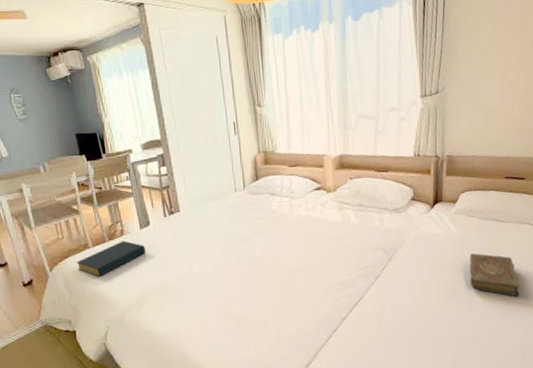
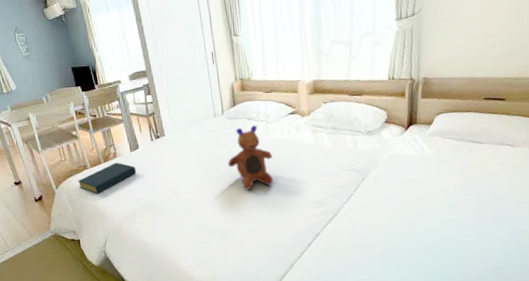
toy: none [249,200,297,272] -> present [228,125,273,191]
book: present [470,253,520,297] -> none [444,174,497,217]

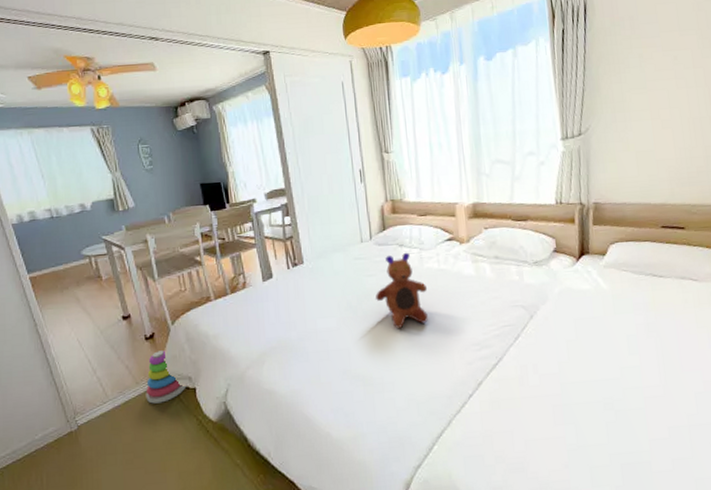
stacking toy: none [39,210,73,253] -> present [145,350,188,404]
hardback book: present [77,162,137,194] -> none [197,293,269,331]

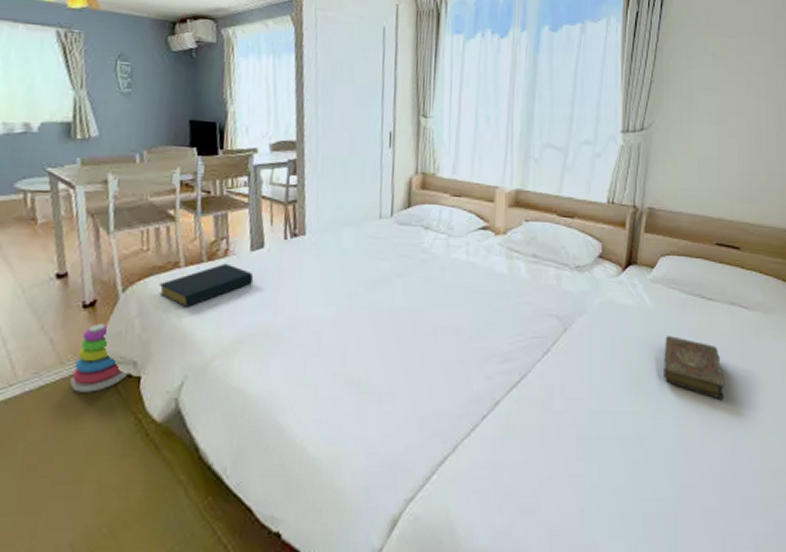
hardback book: none [197,293,269,331] -> present [158,263,254,307]
toy: present [376,252,428,329] -> none [388,236,451,328]
book: none [623,312,684,363] -> present [664,336,725,399]

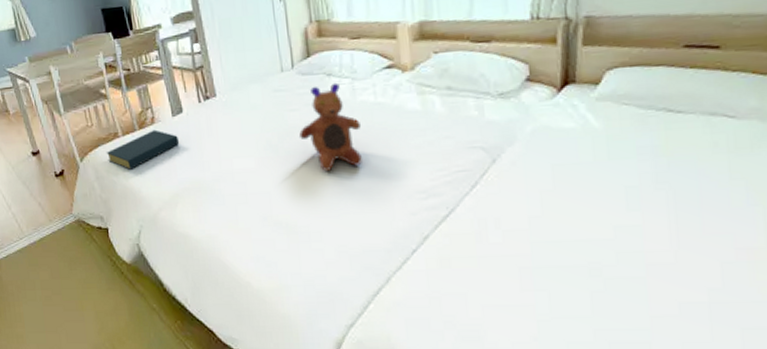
stacking toy: present [70,324,131,392] -> none [59,188,100,242]
toy: none [388,236,451,328] -> present [299,82,362,172]
book: present [664,336,725,399] -> none [620,157,708,224]

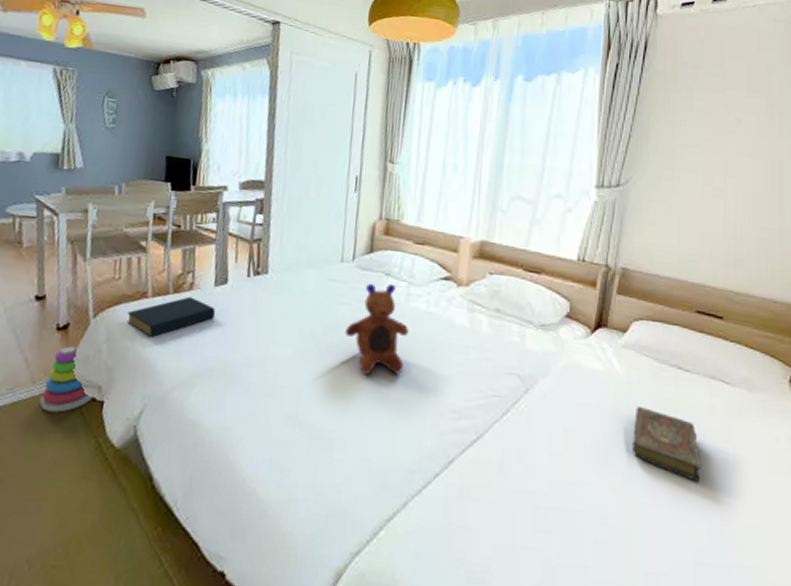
stacking toy: none [59,188,100,242] -> present [39,346,95,413]
book: none [620,157,708,224] -> present [632,407,702,482]

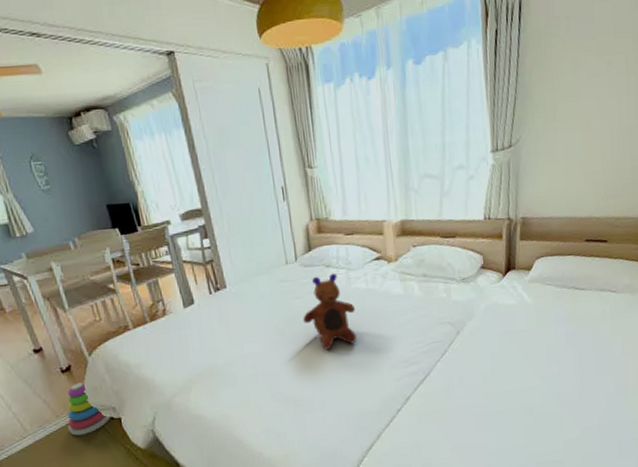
hardback book: present [126,296,216,337] -> none [116,321,192,361]
book: present [632,407,702,482] -> none [545,324,599,370]

